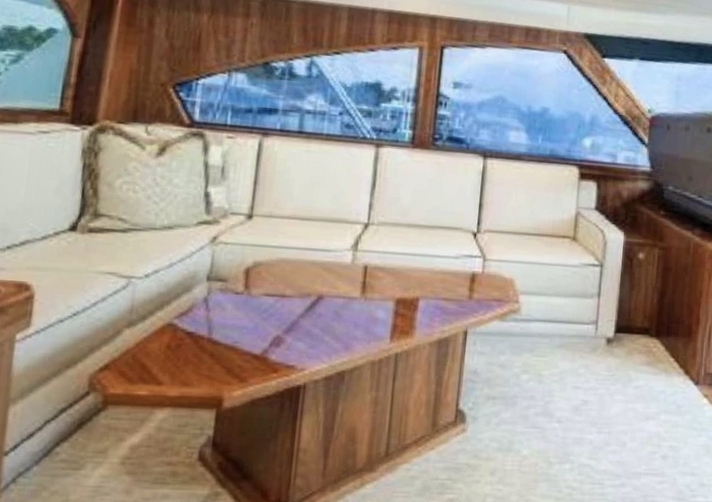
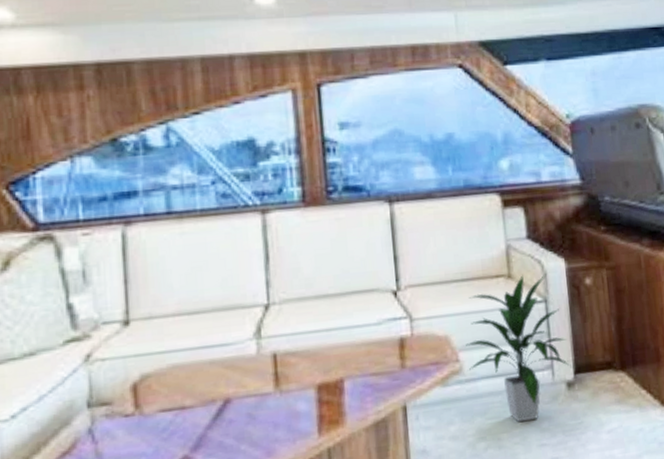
indoor plant: none [524,240,613,365] -> present [463,274,571,423]

